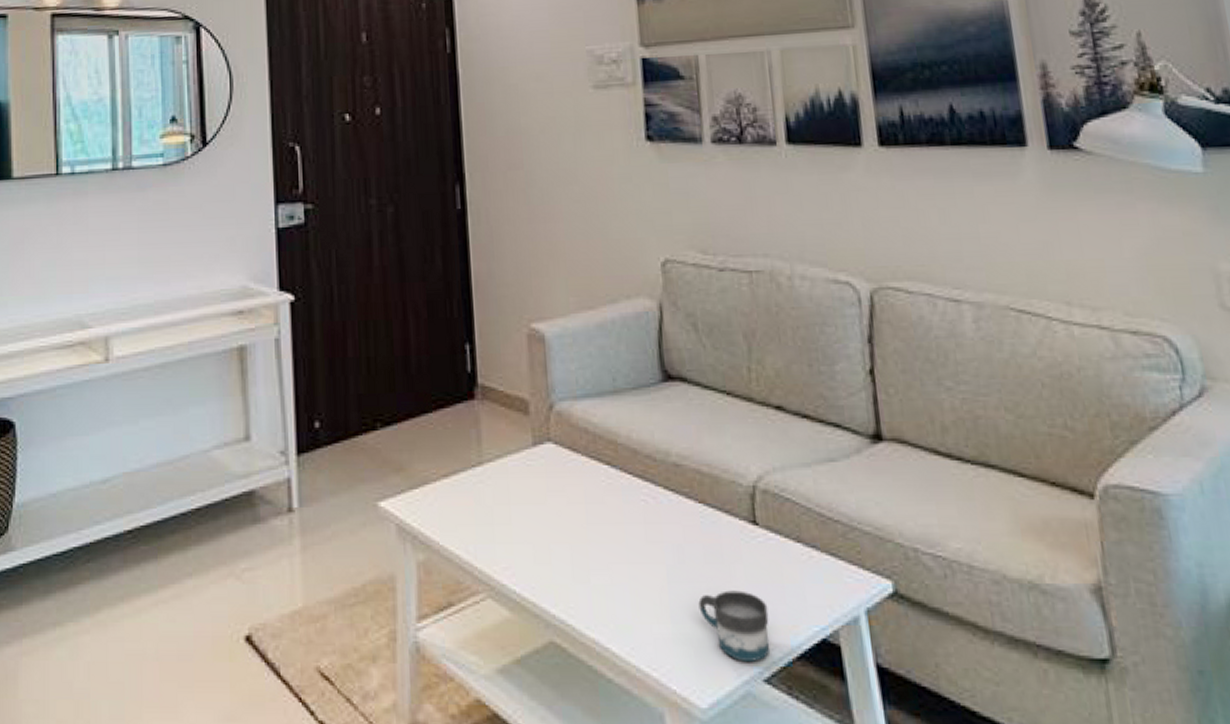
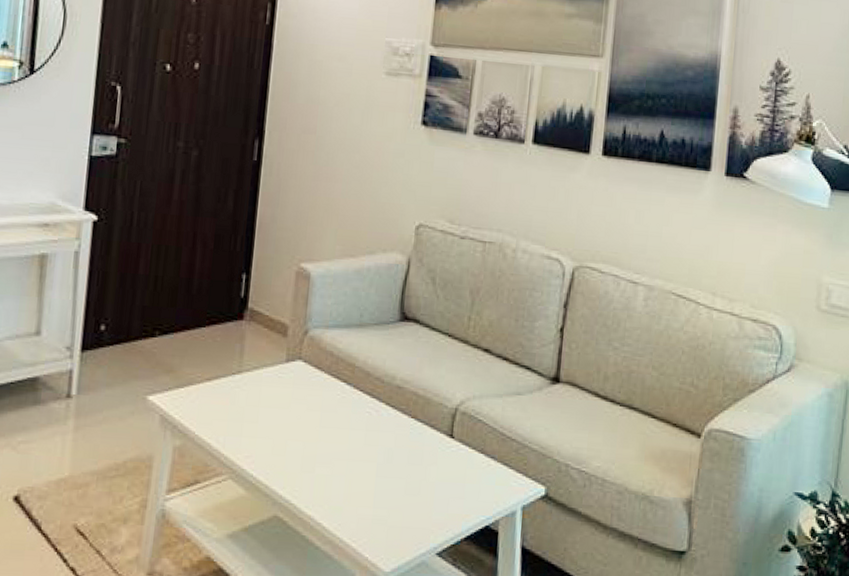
mug: present [698,590,770,661] -> none [397,485,450,540]

